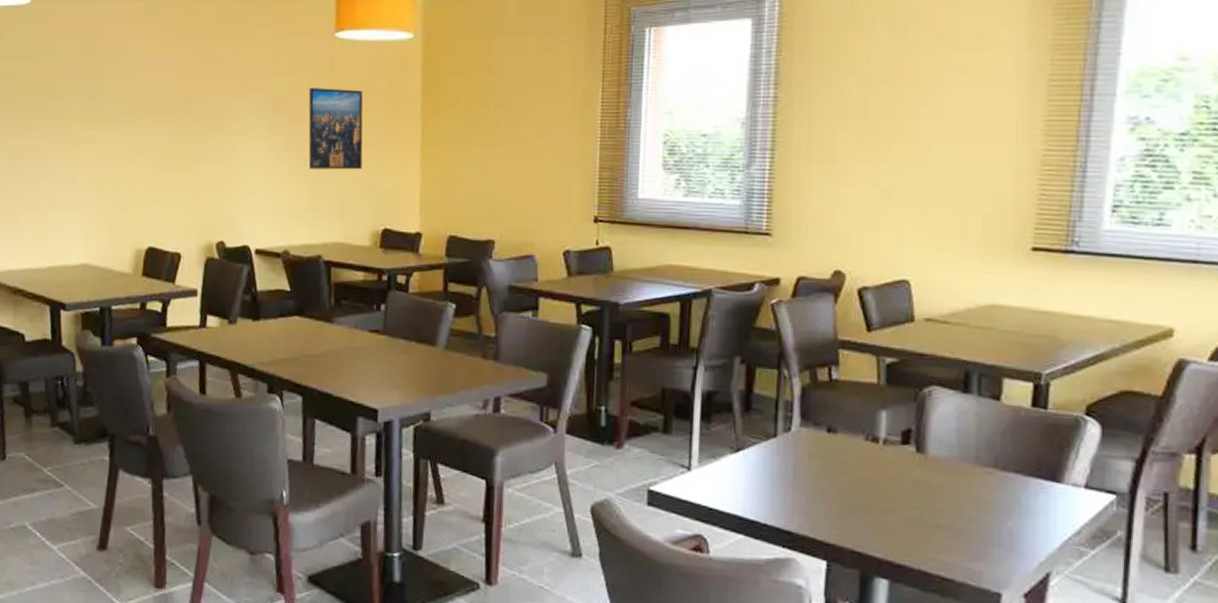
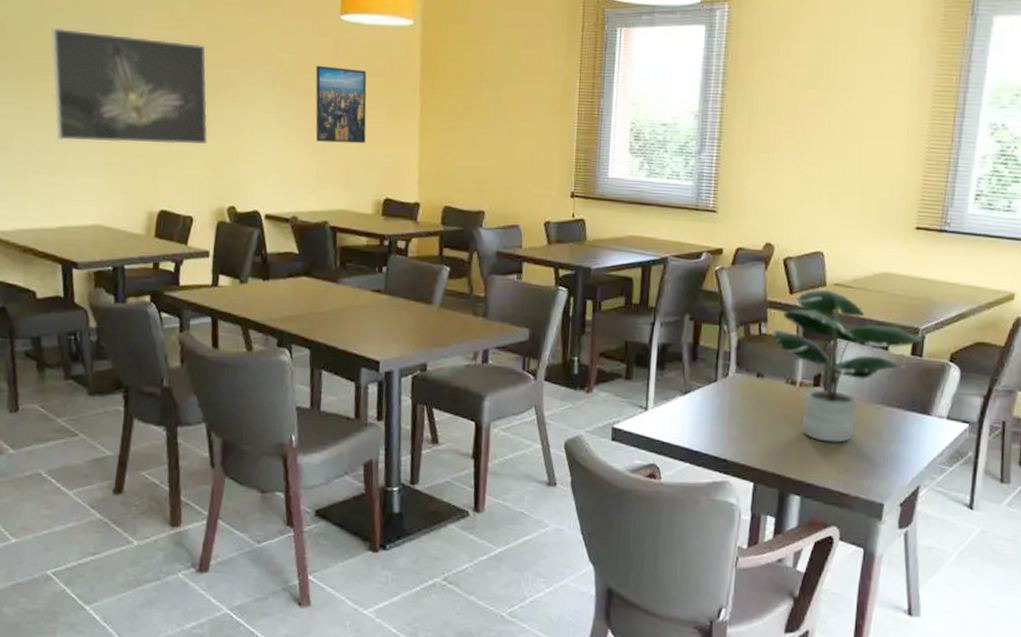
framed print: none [43,62,197,178] -> present [51,28,208,145]
potted plant: none [845,325,1047,515] -> present [772,289,923,443]

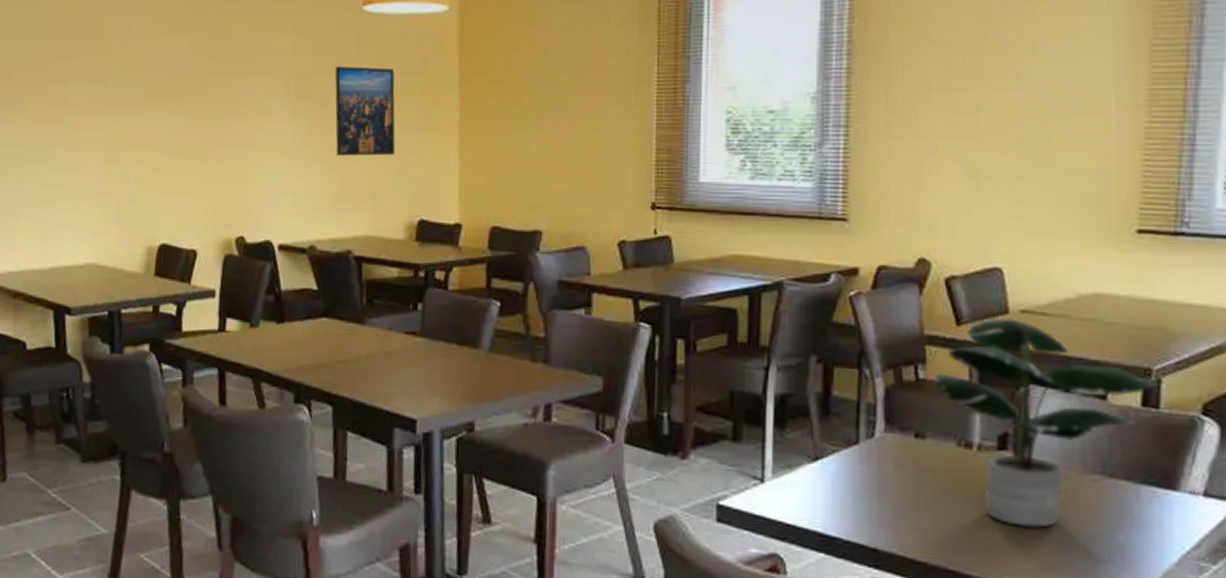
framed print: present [51,28,208,145] -> none [44,44,213,170]

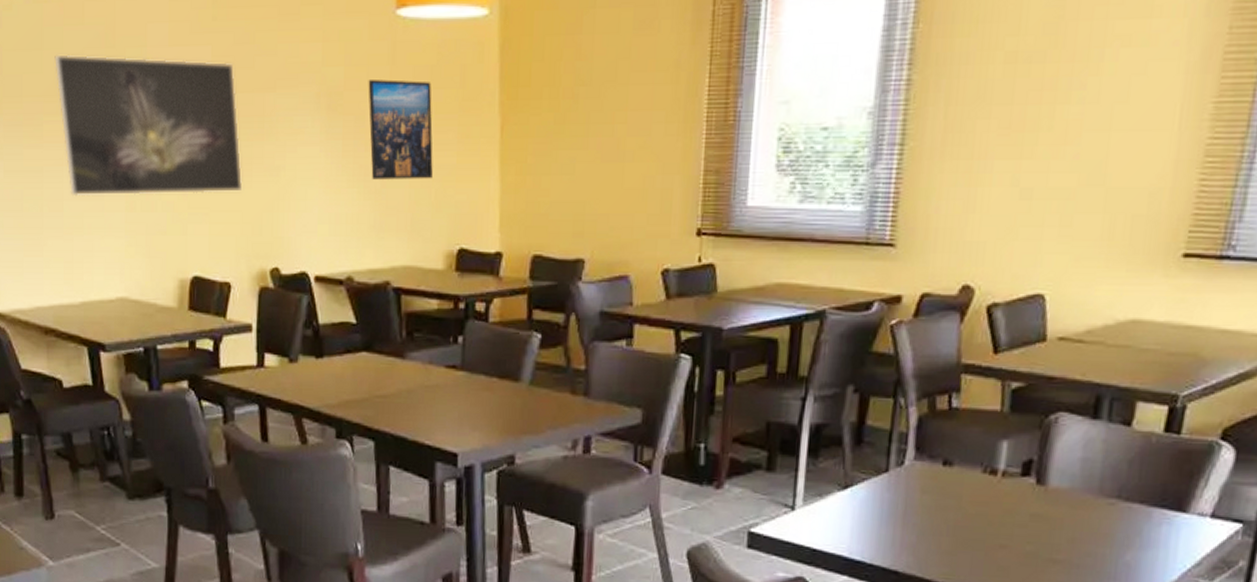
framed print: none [44,44,213,170] -> present [54,54,242,197]
potted plant: present [933,318,1158,528] -> none [966,346,1183,549]

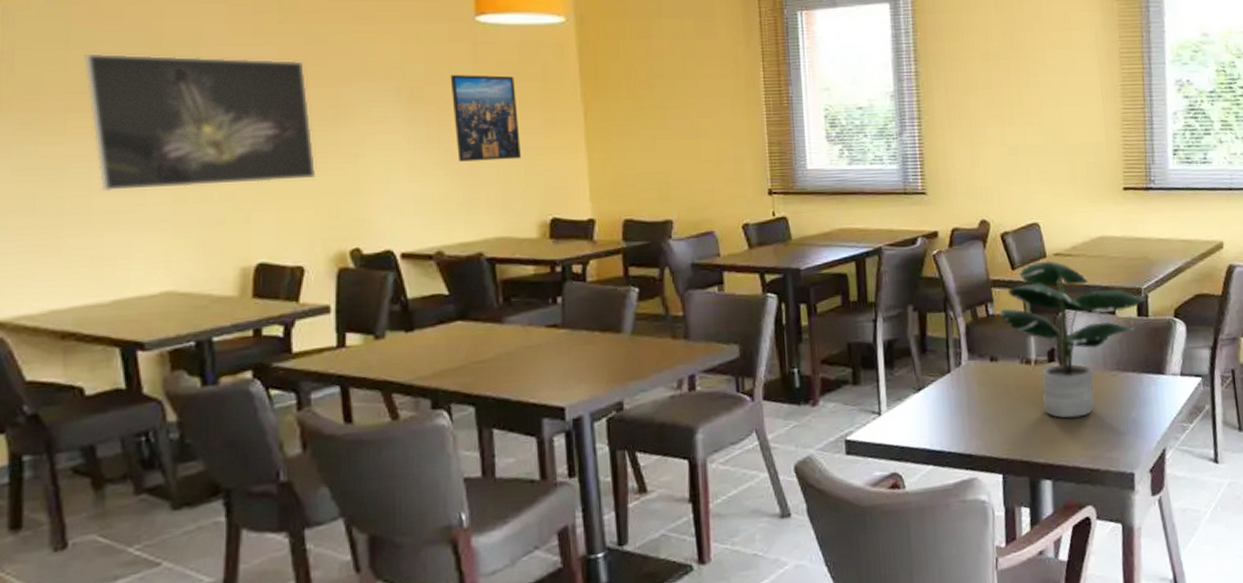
potted plant: none [966,346,1183,549] -> present [999,261,1146,418]

